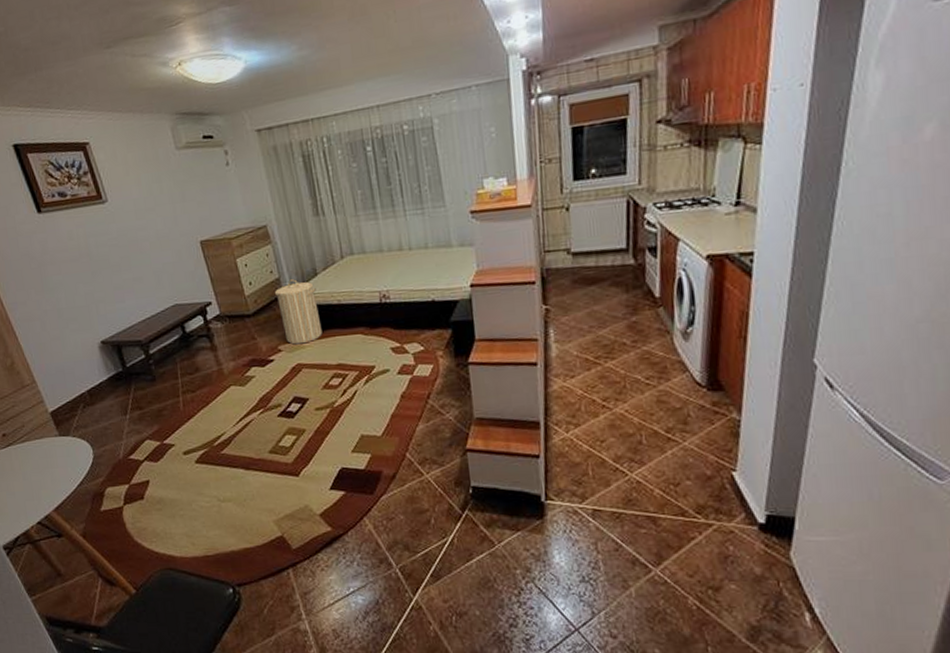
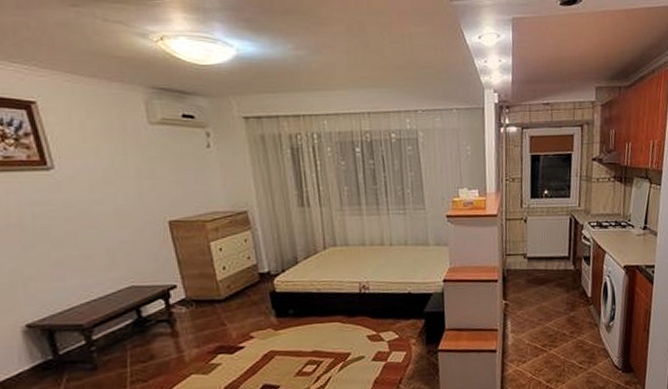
laundry hamper: present [275,279,323,345] -> none [251,266,299,332]

